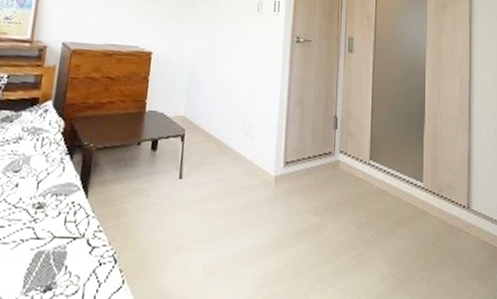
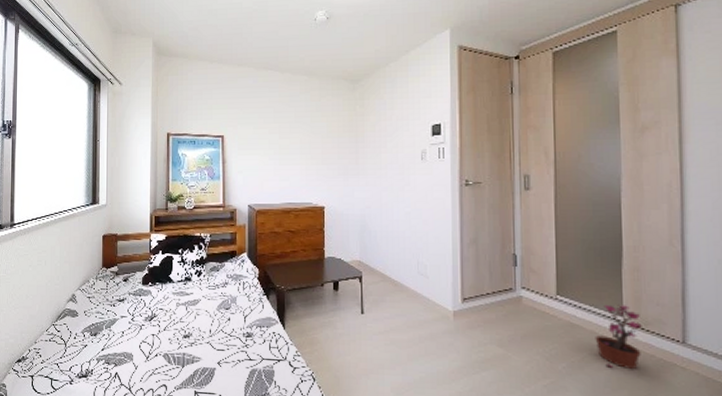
potted plant: none [399,170,437,235] -> present [595,304,642,369]

